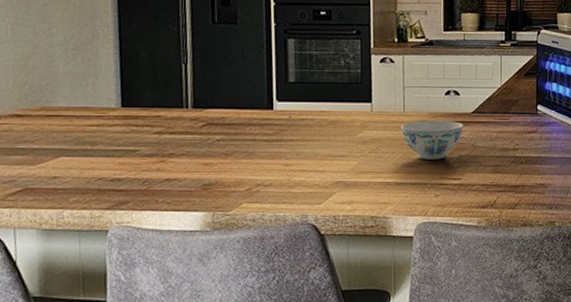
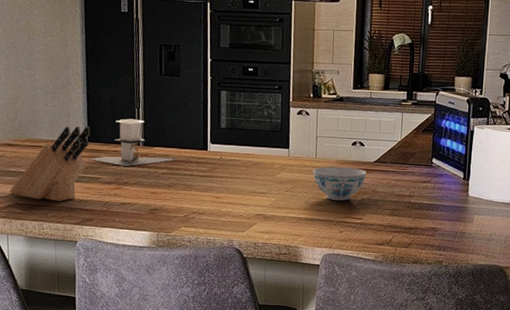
knife block: none [17,88,125,183] -> present [9,126,91,202]
architectural model: none [123,76,234,134] -> present [89,118,176,167]

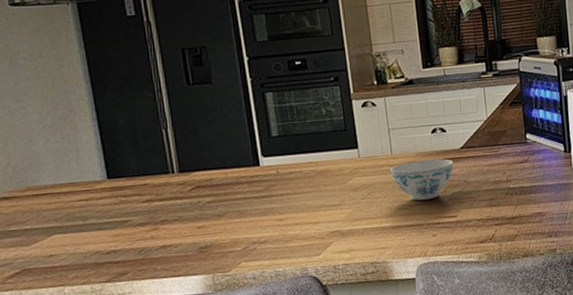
knife block: present [9,126,91,202] -> none [13,159,111,261]
architectural model: present [89,118,176,167] -> none [112,142,222,202]

